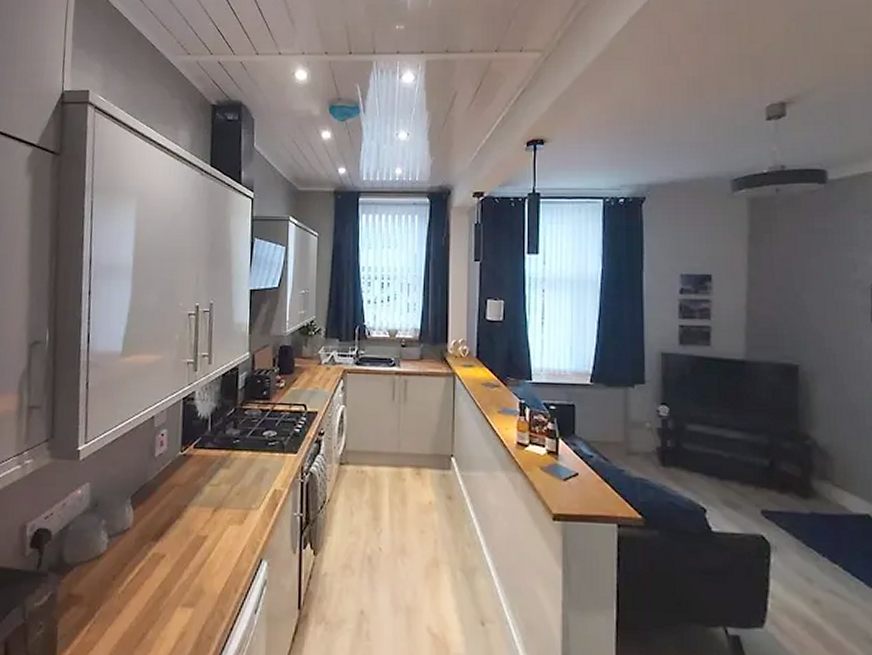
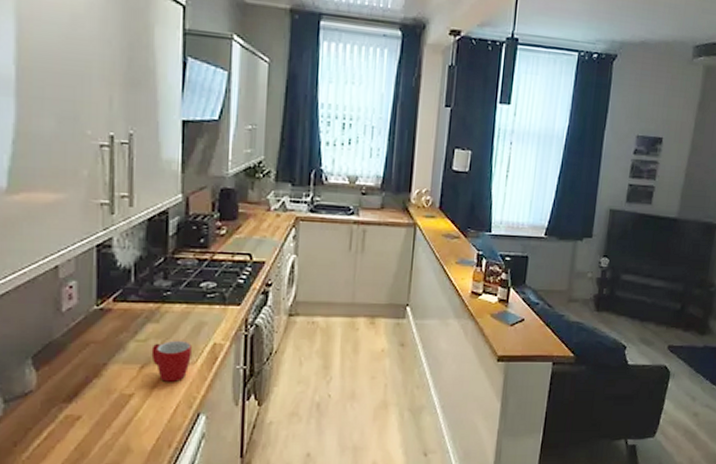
mug: none [222,485,256,526] -> present [151,340,192,382]

